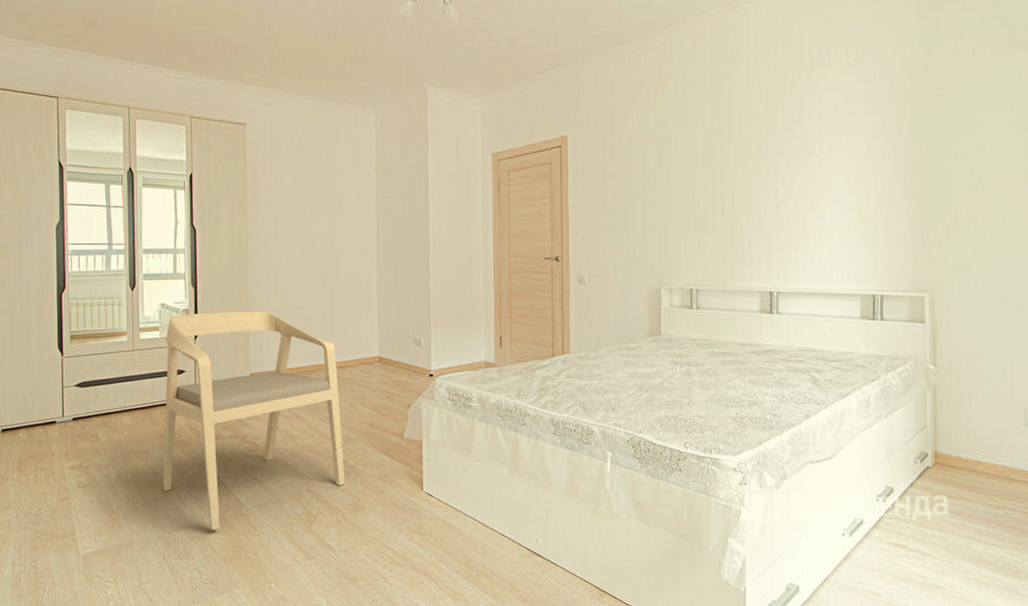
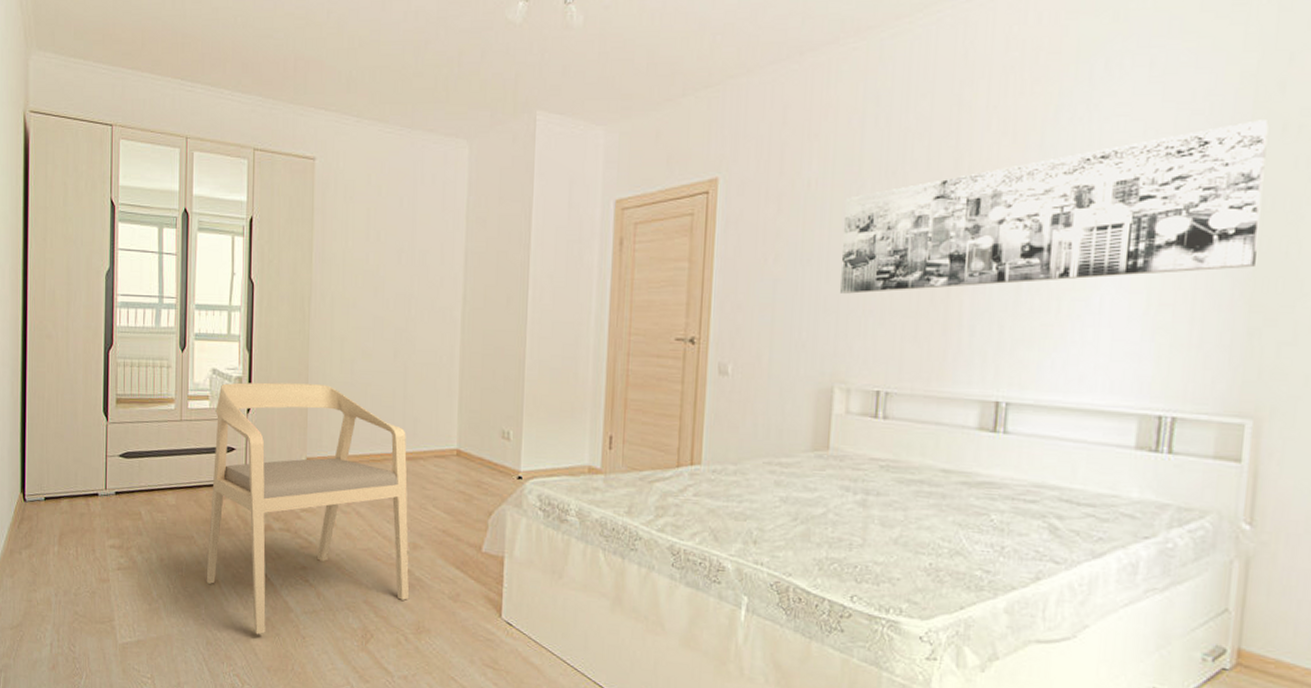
wall art: none [658,92,920,219] -> present [840,120,1269,294]

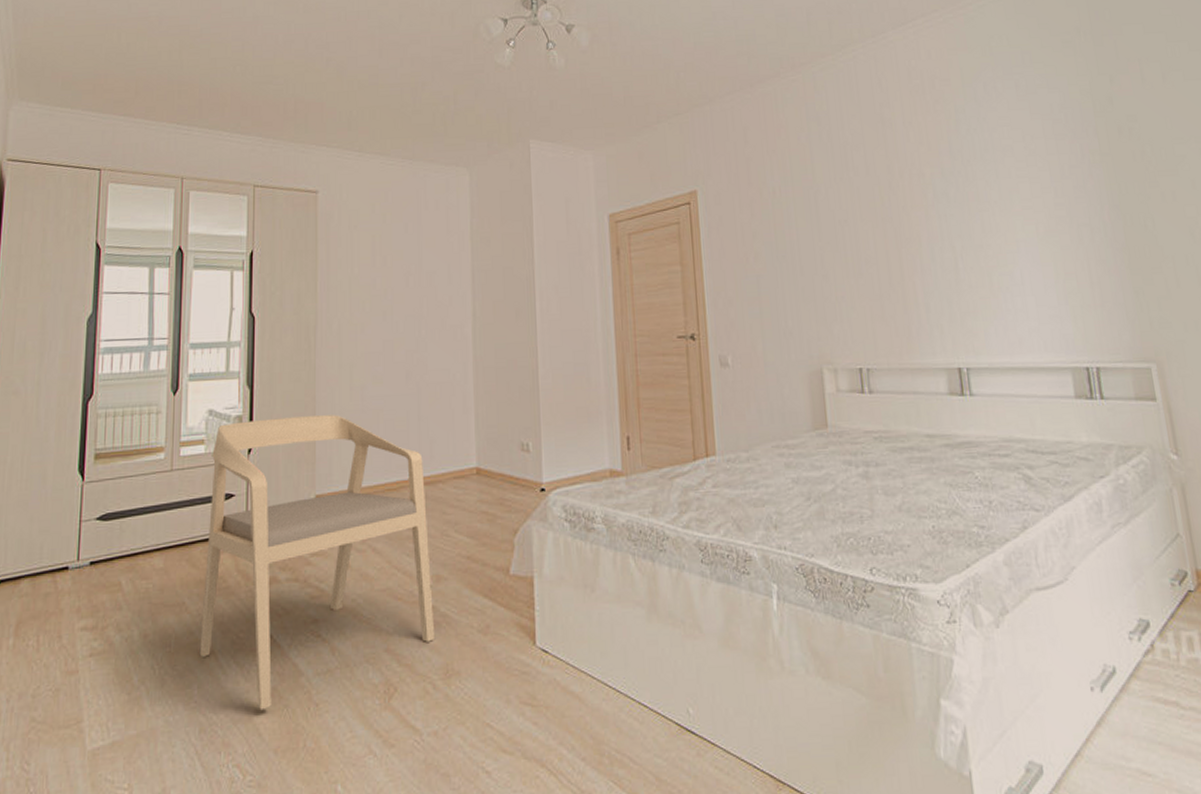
wall art: present [840,120,1269,294] -> none [805,125,1126,284]

